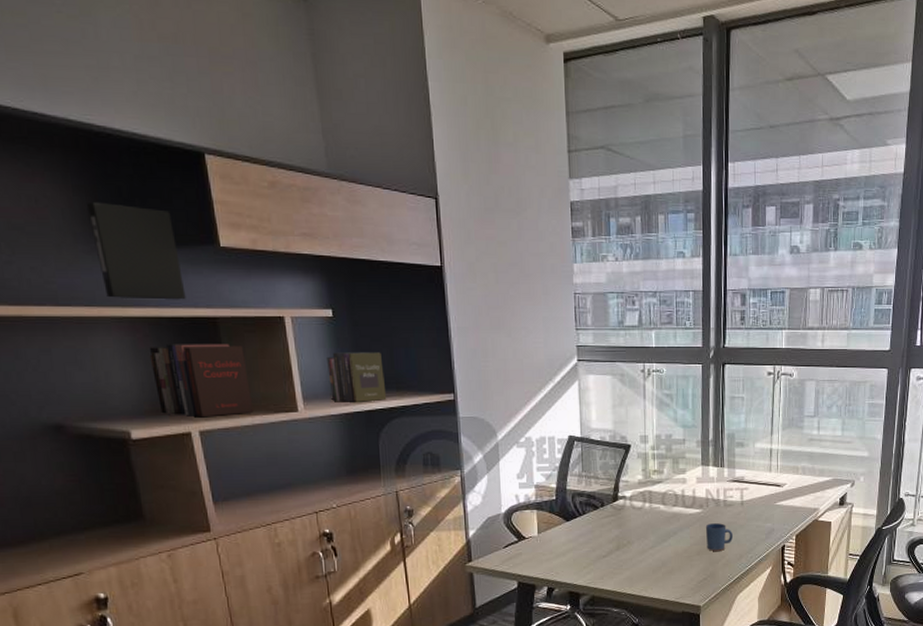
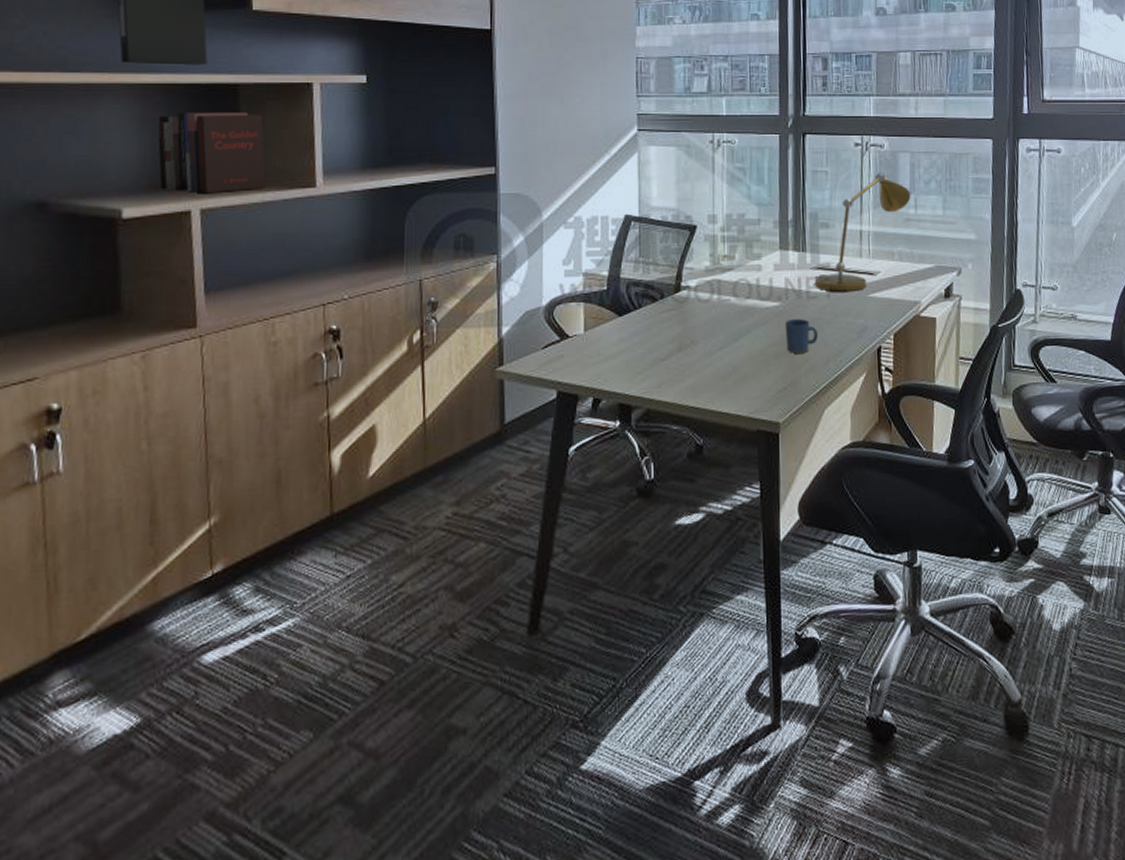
books: present [327,352,387,402] -> none [355,121,419,177]
desk lamp: none [731,399,815,502] -> present [814,173,911,293]

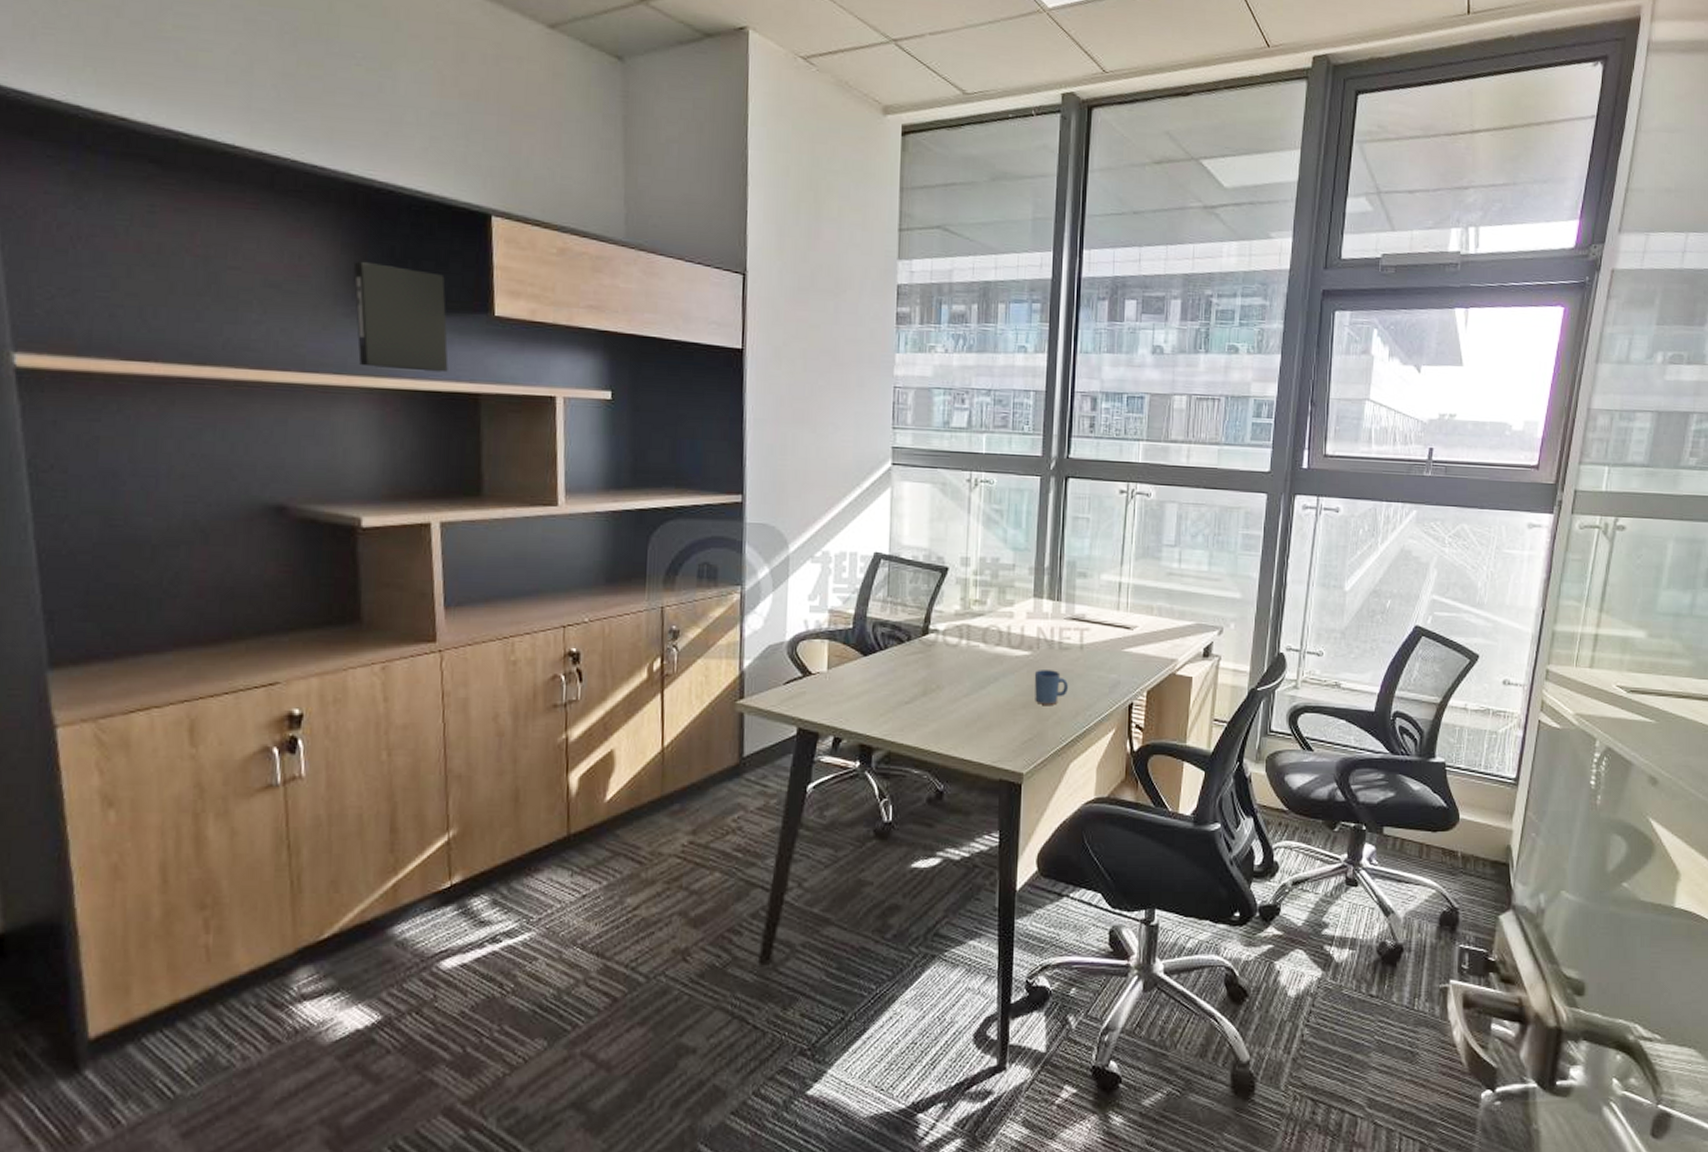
books: present [157,111,266,194] -> none [396,421,507,507]
desk lamp: present [814,173,911,293] -> none [1068,523,1176,646]

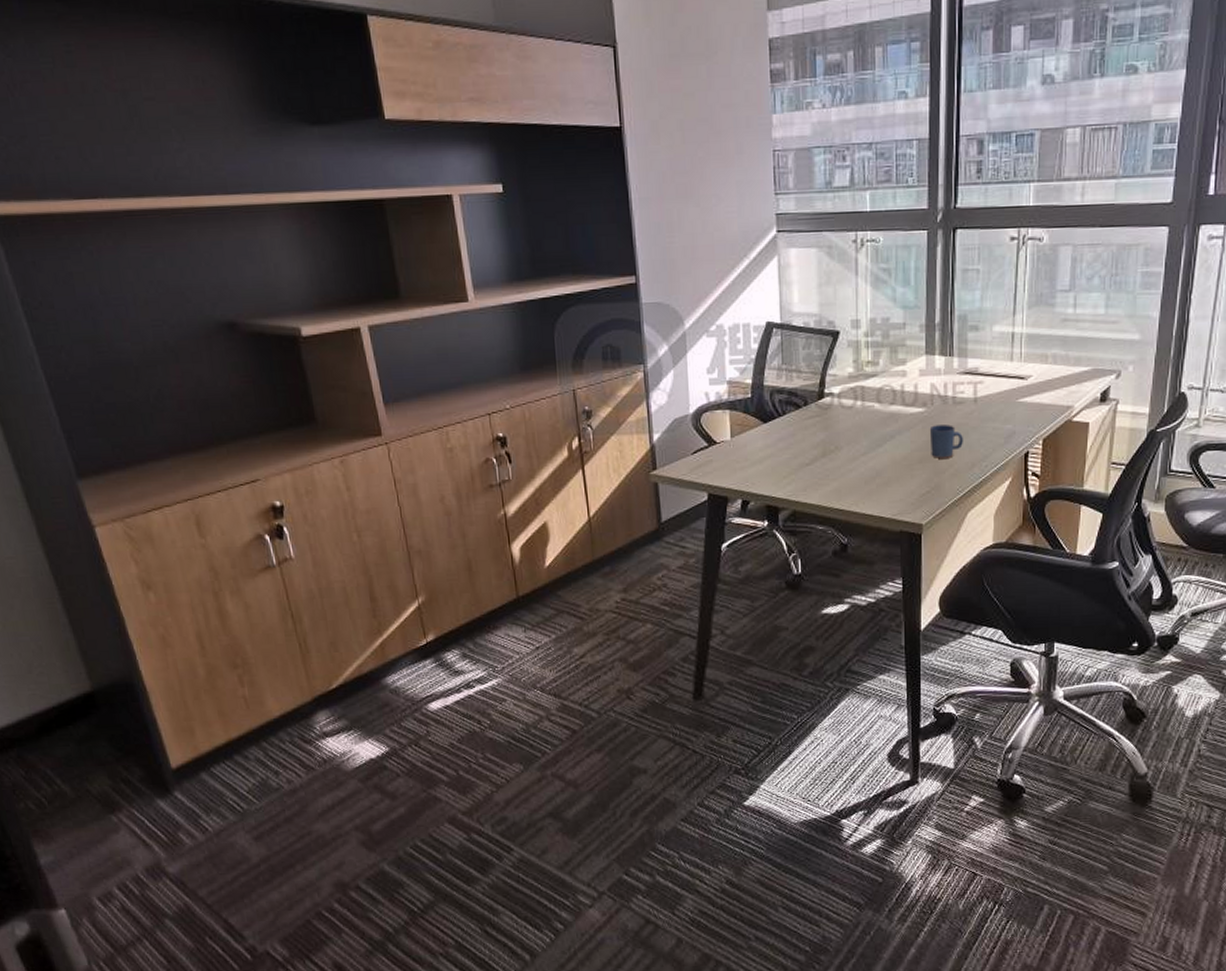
binder: present [353,261,448,373] -> none [251,77,352,183]

